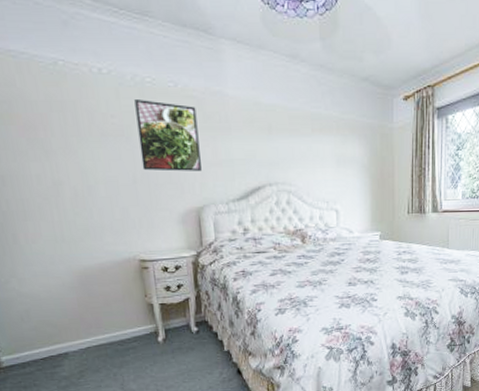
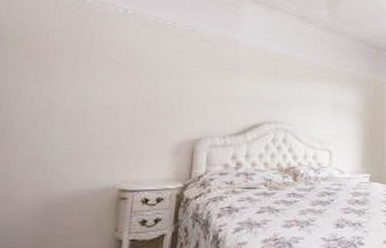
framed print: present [134,100,202,171] -> none [145,38,209,105]

